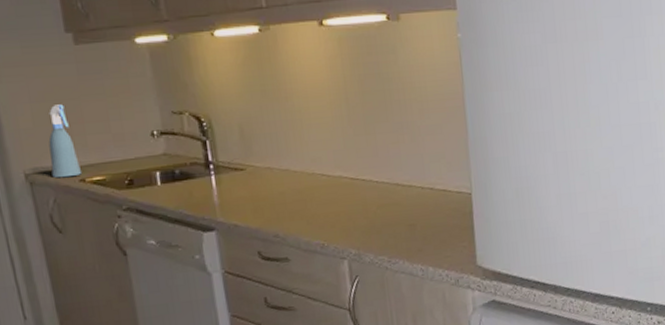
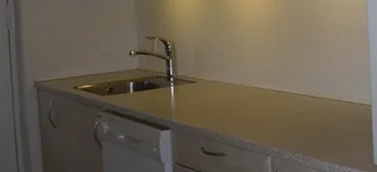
spray bottle: present [48,104,83,178] -> none [54,30,76,86]

